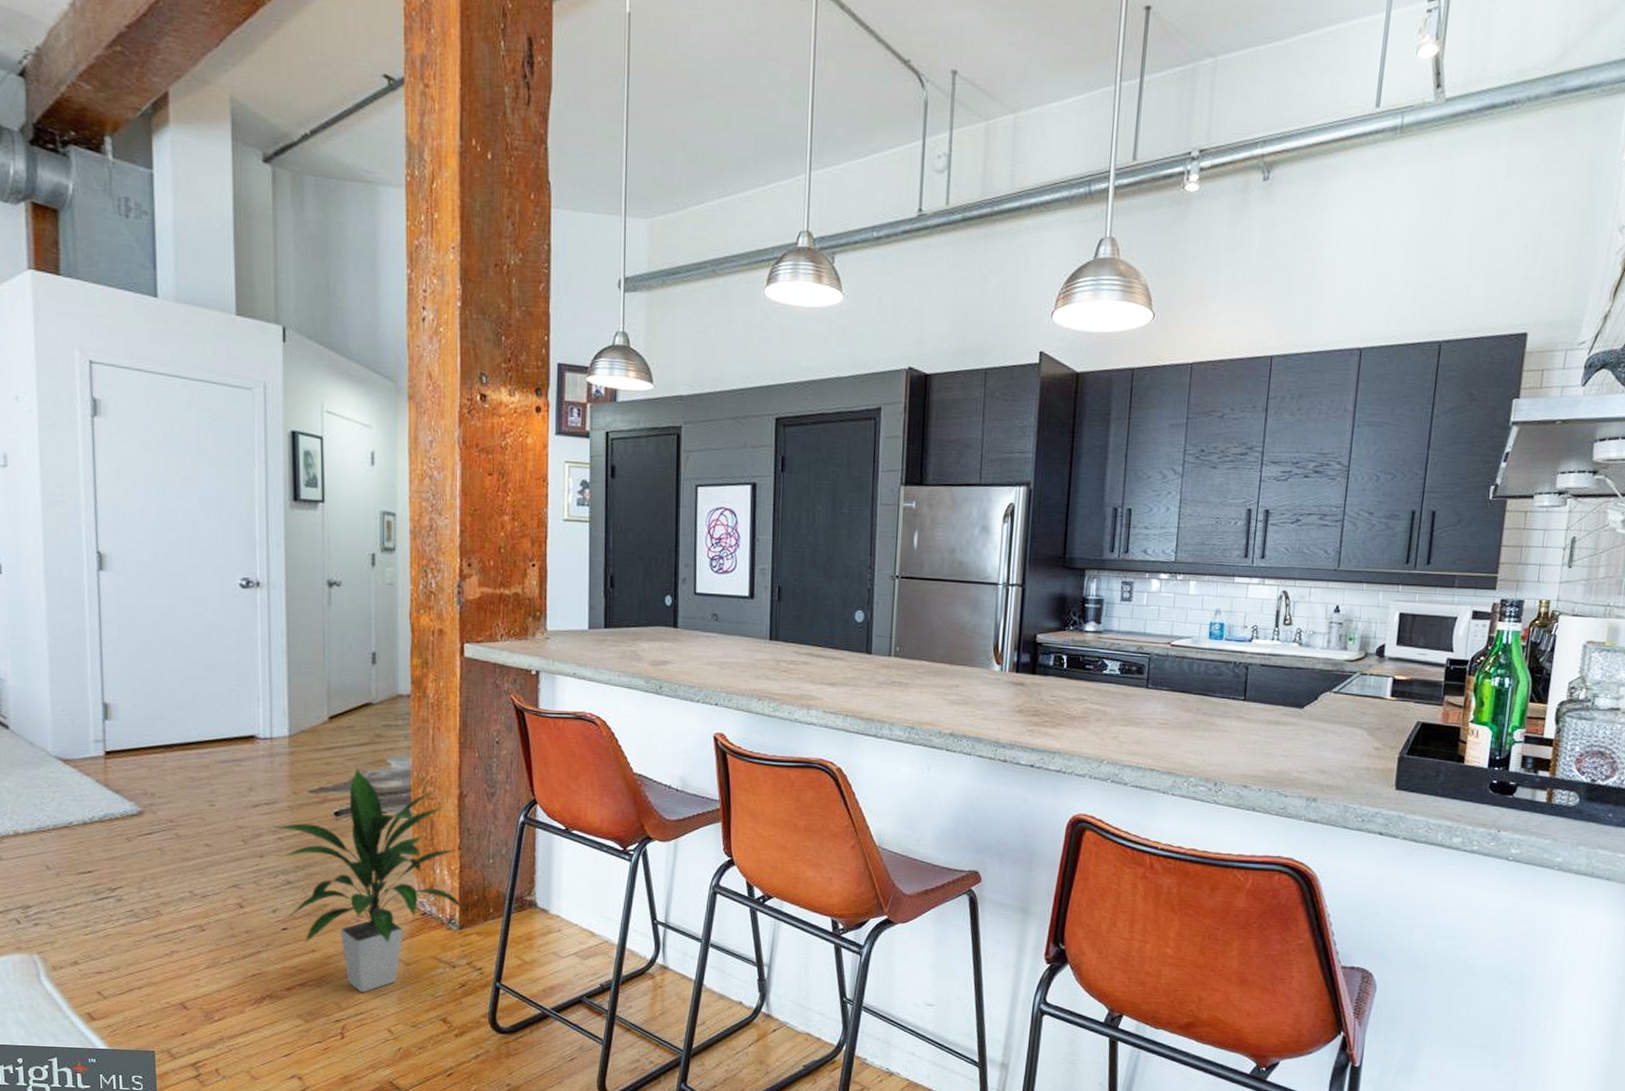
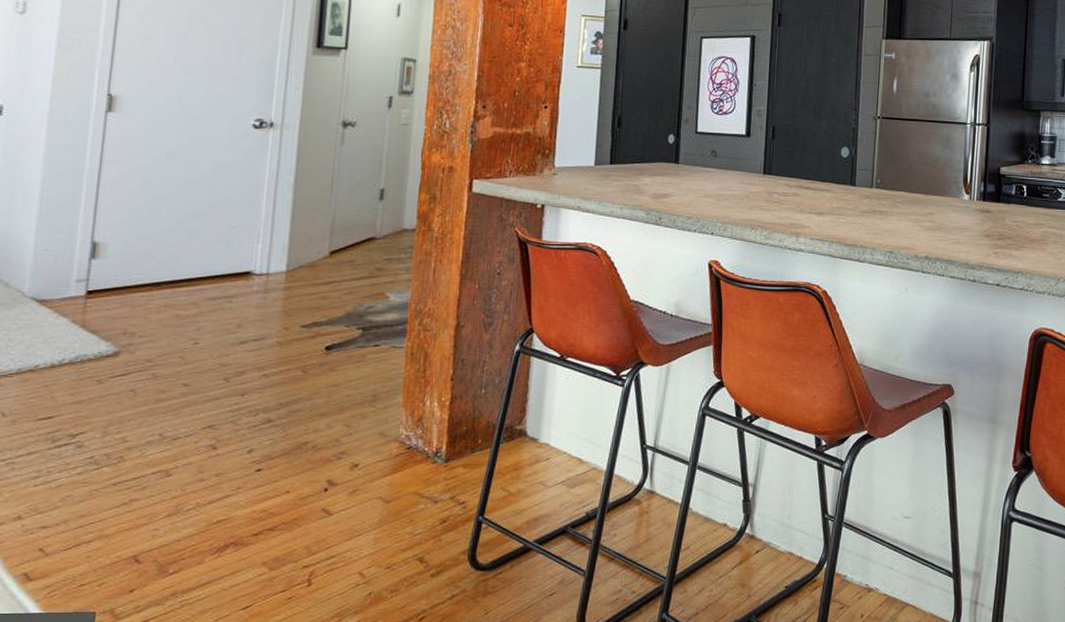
indoor plant: present [274,767,470,992] -> none [259,301,457,534]

